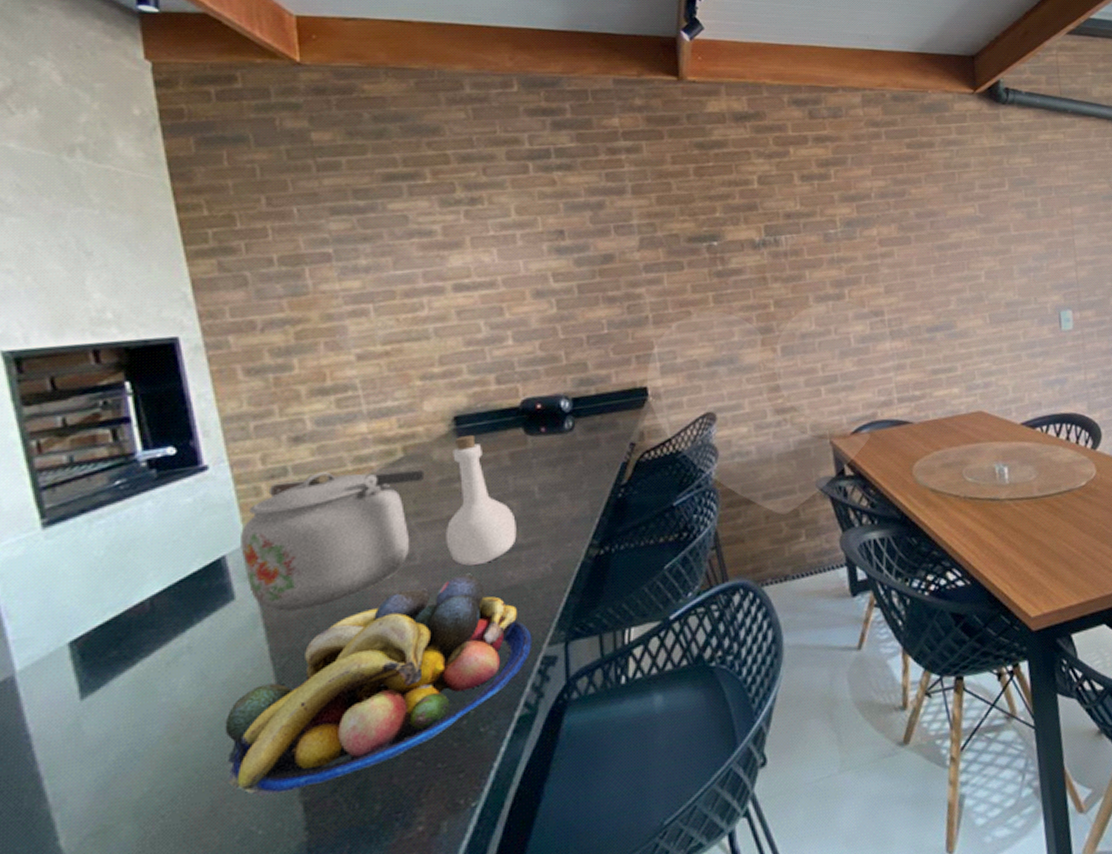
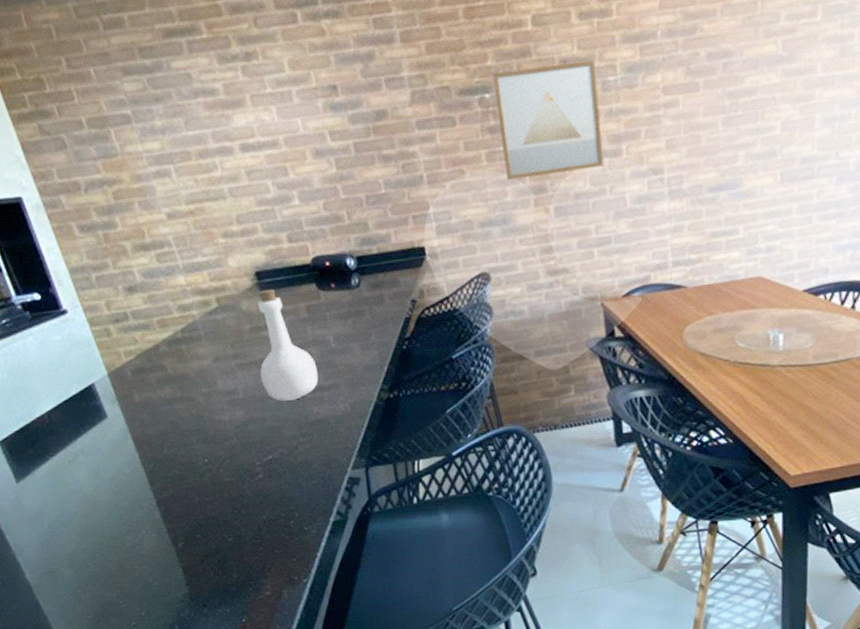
fruit bowl: present [225,574,532,797] -> none [118,408,339,560]
kettle: present [239,469,425,612] -> none [102,318,238,429]
wall art: none [721,215,828,321] -> present [492,60,604,180]

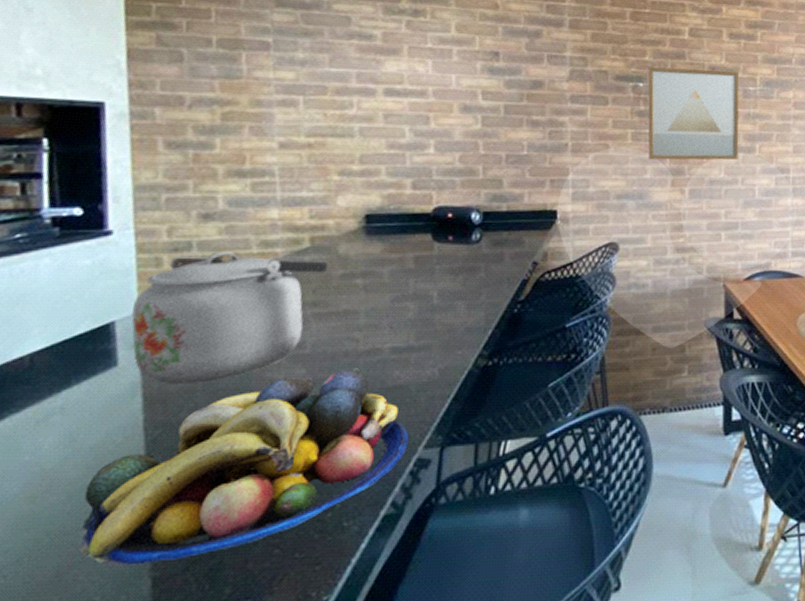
kettle: none [102,318,238,429] -> present [131,252,329,383]
fruit bowl: none [118,408,339,560] -> present [78,368,410,567]
bottle: present [257,289,319,401] -> none [338,235,411,360]

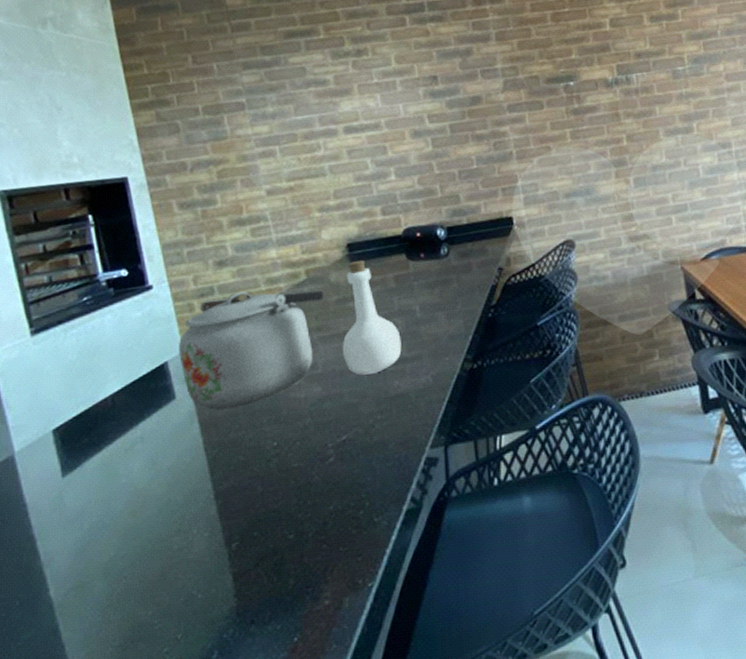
fruit bowl: present [78,368,410,567] -> none [170,382,417,566]
bottle: none [338,235,411,360] -> present [342,260,402,375]
wall art: present [648,67,739,160] -> none [576,53,678,155]

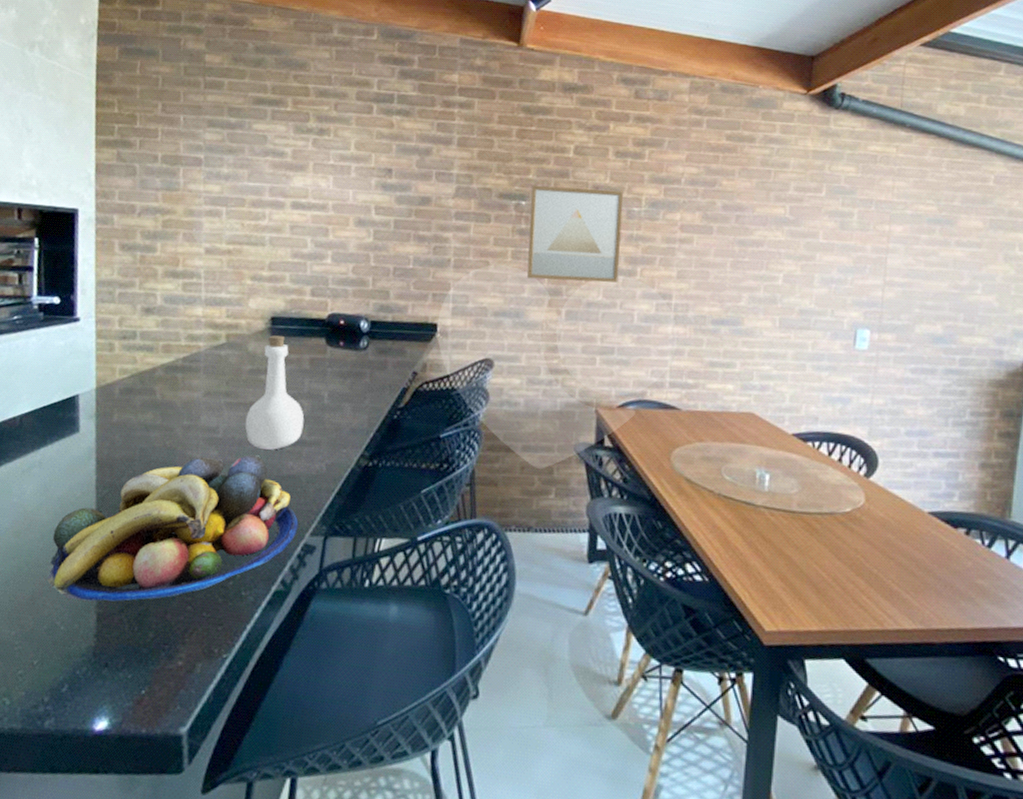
fruit bowl: none [170,382,417,566] -> present [47,454,299,602]
kettle: present [178,290,324,410] -> none [90,342,240,454]
wall art: none [576,53,678,155] -> present [526,185,623,283]

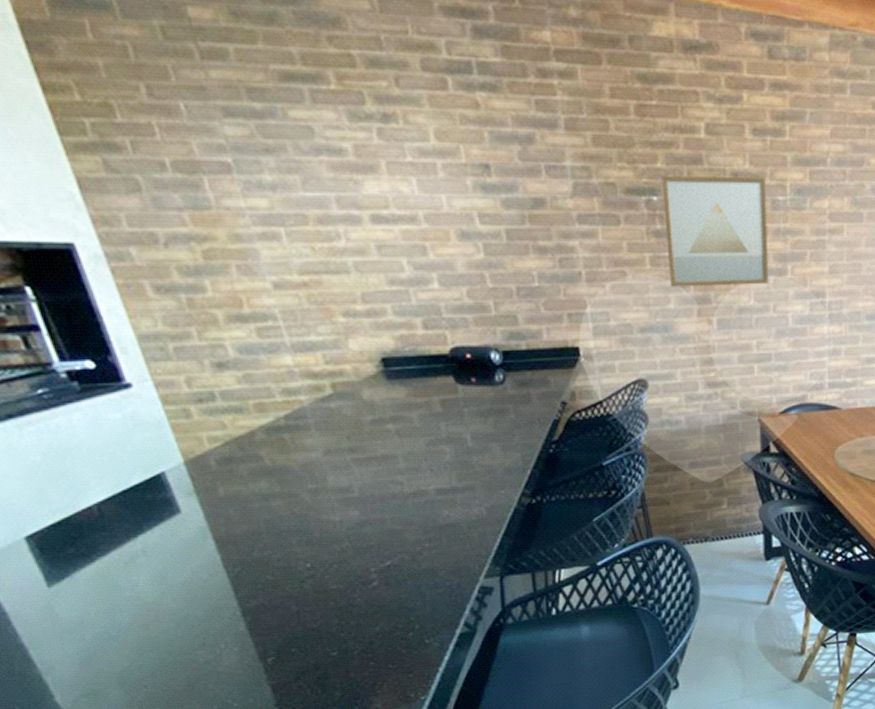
fruit bowl: present [47,454,299,602] -> none [189,509,470,678]
bottle: present [245,335,305,450] -> none [381,379,451,502]

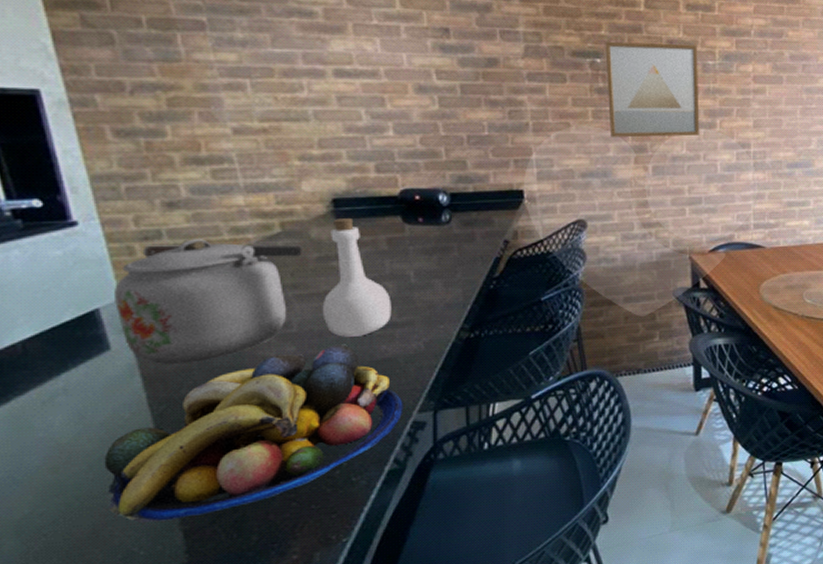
kettle: none [176,401,356,527] -> present [113,239,302,364]
fruit bowl: none [189,509,470,678] -> present [104,344,403,523]
bottle: none [381,379,451,502] -> present [322,219,392,337]

